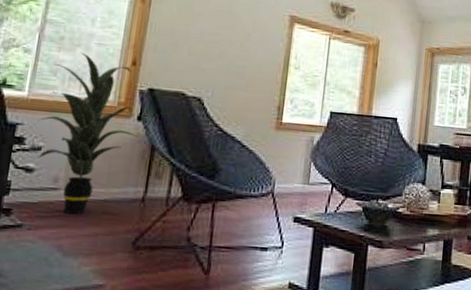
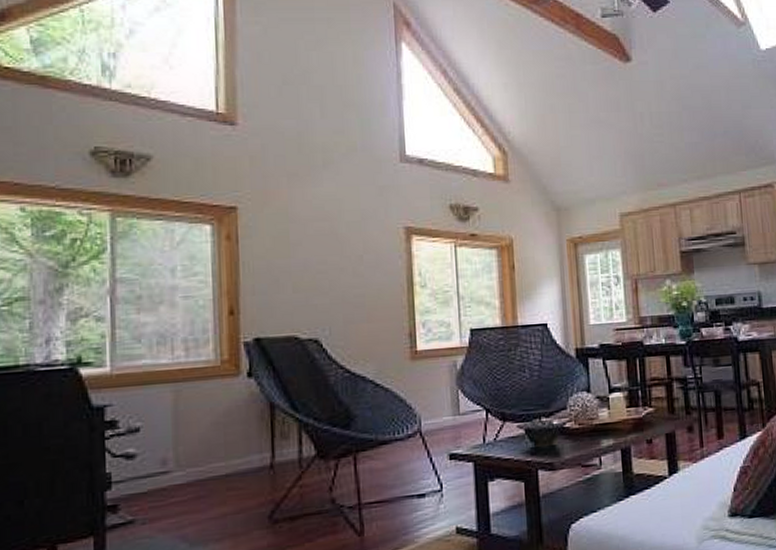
indoor plant: present [37,51,138,214] -> none [129,309,252,498]

